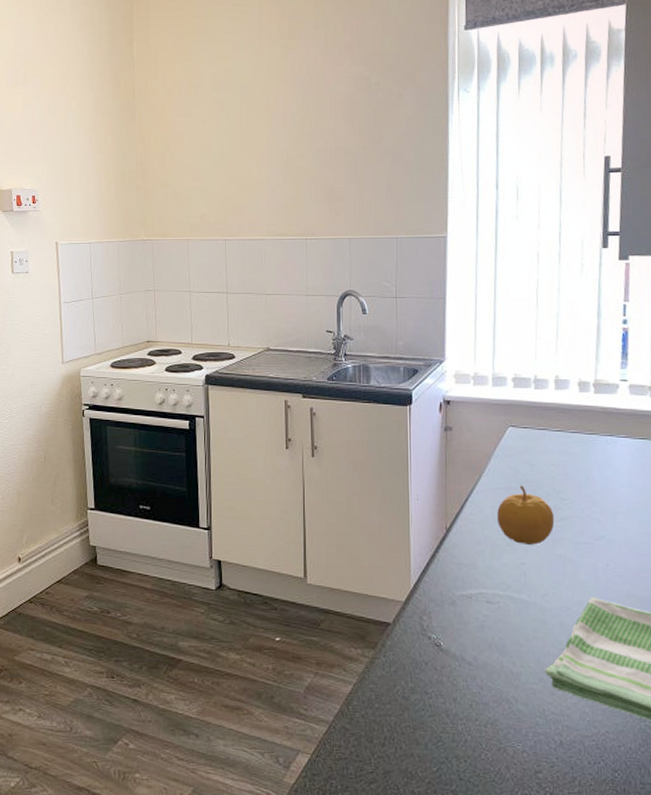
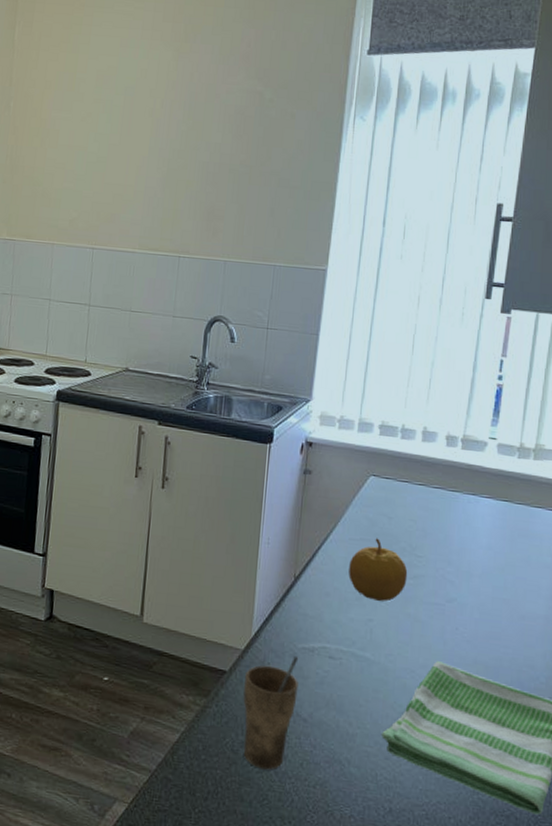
cup: none [409,603,460,713] -> present [243,655,299,770]

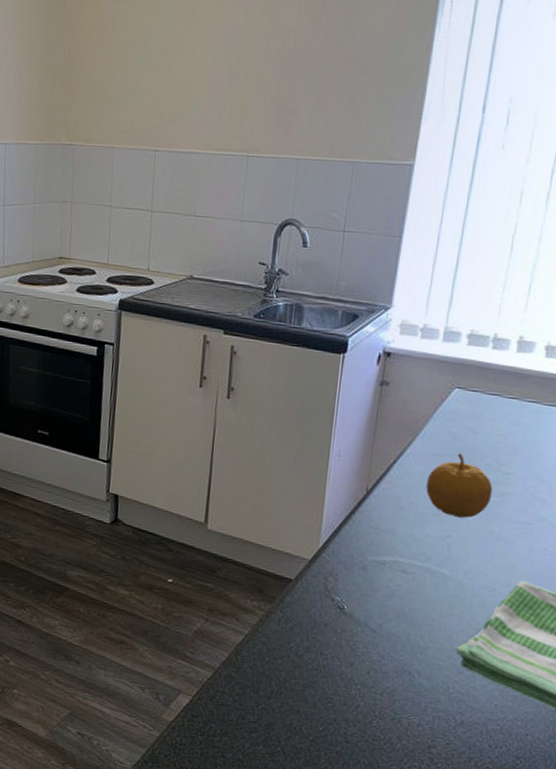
cup: present [243,655,299,770] -> none [308,568,369,676]

